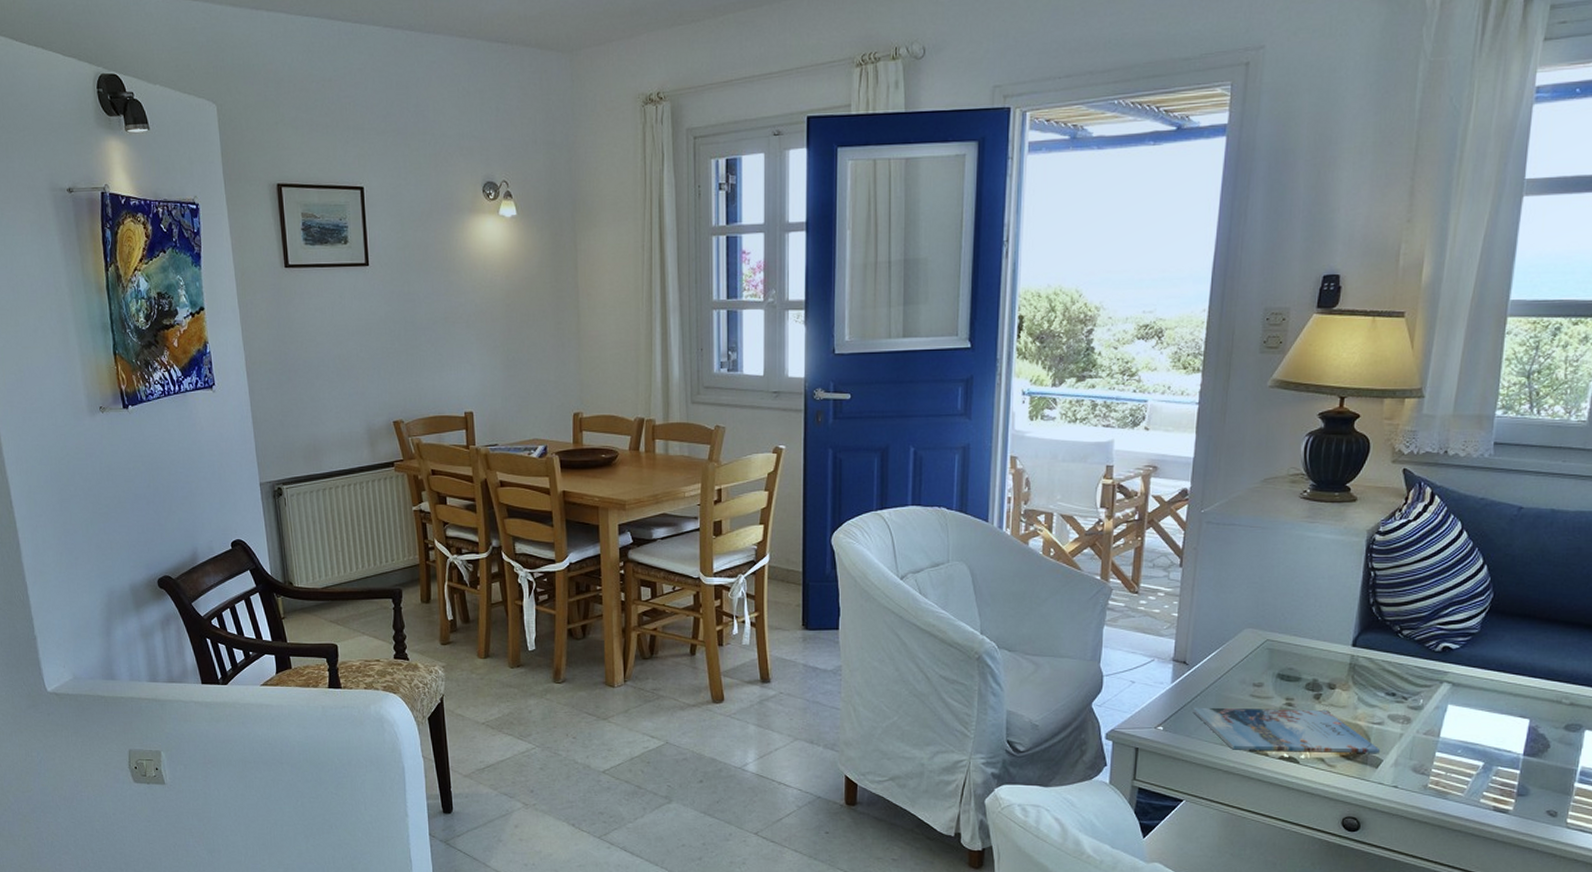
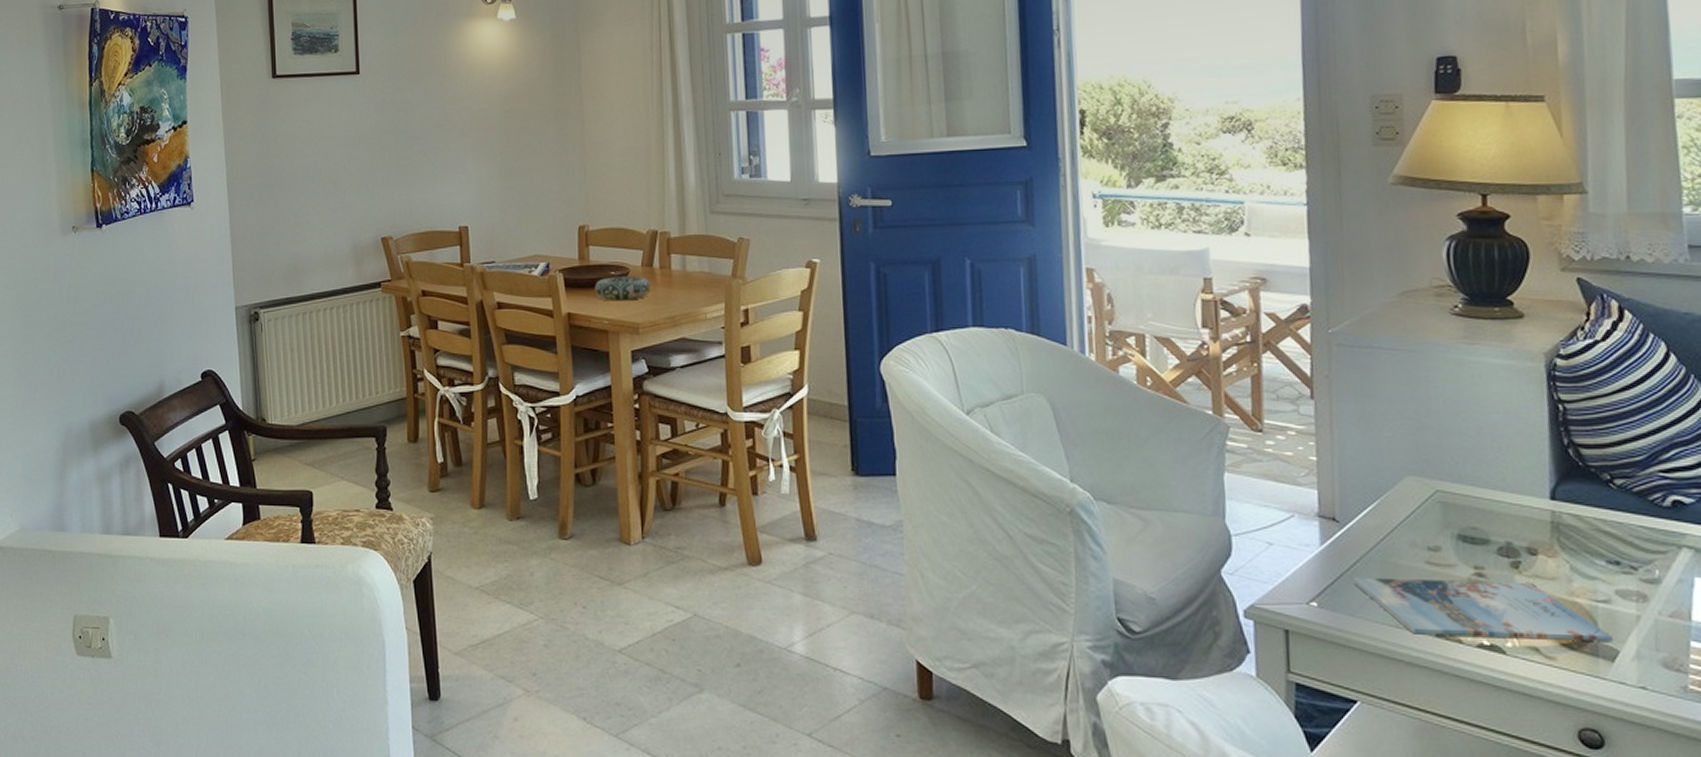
decorative bowl: none [587,459,637,481] -> present [595,276,651,301]

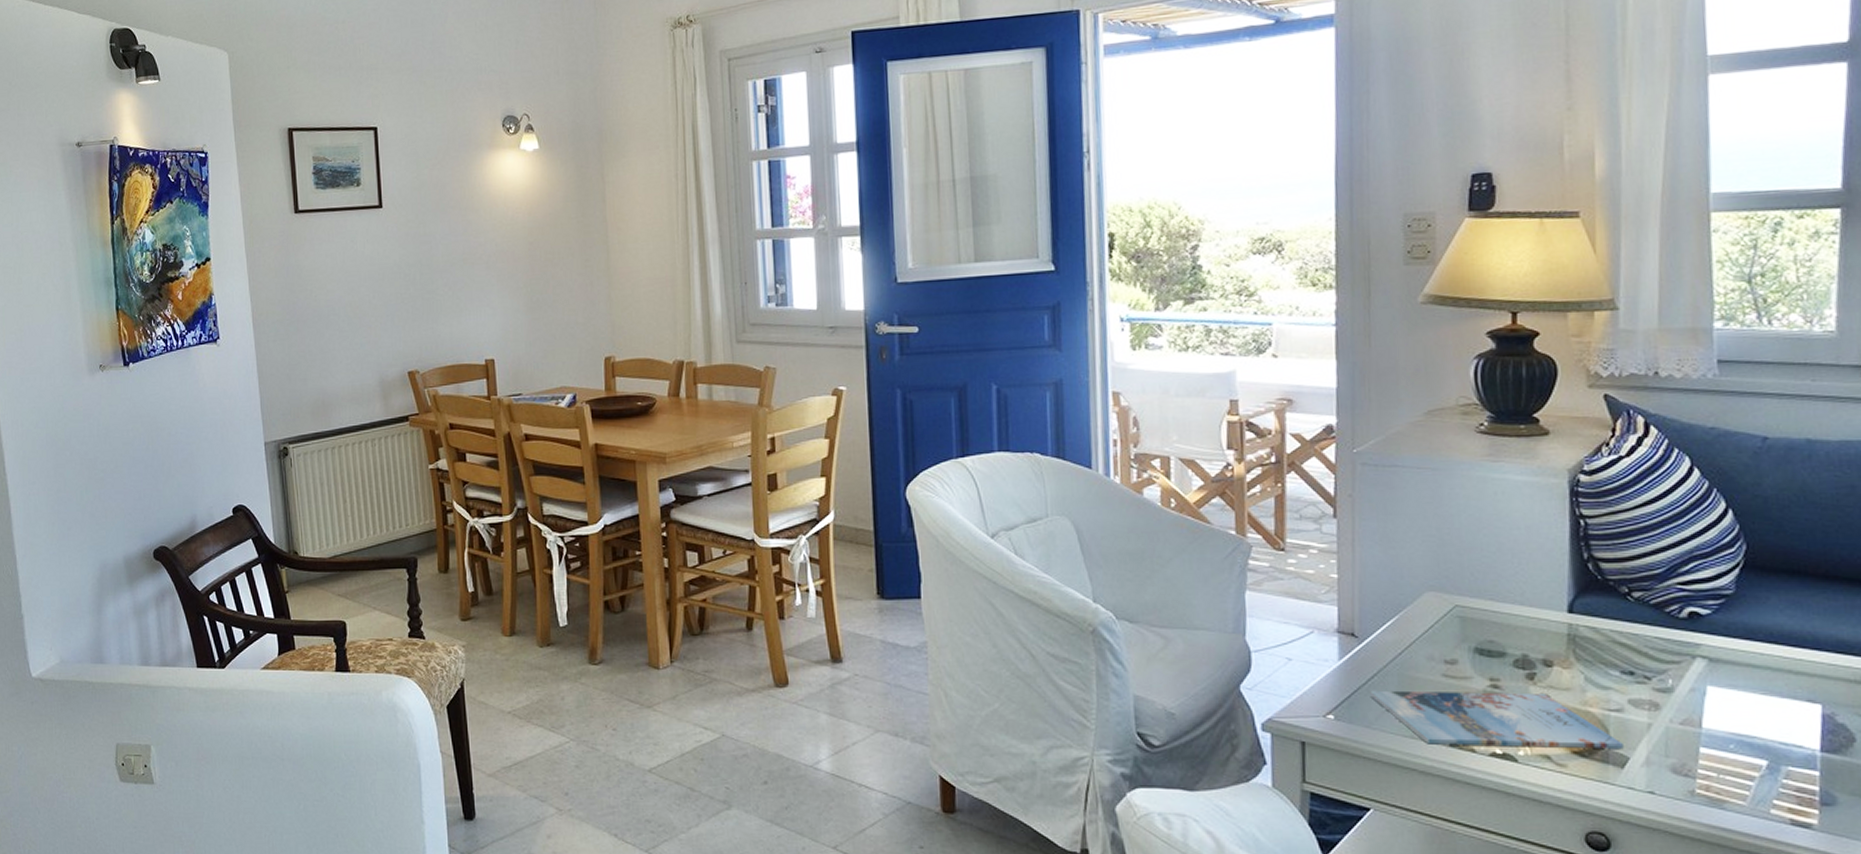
decorative bowl: present [595,276,651,301] -> none [621,406,678,432]

